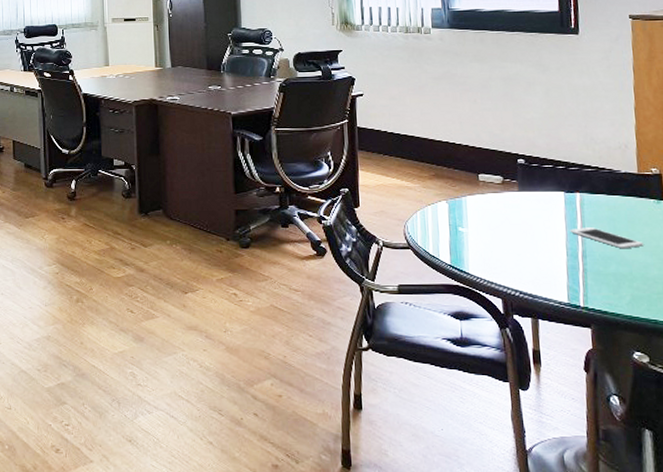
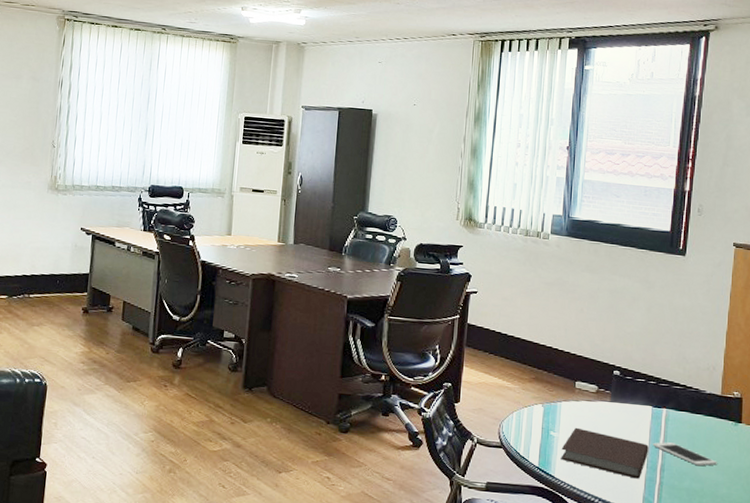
notebook: none [472,221,567,268] -> present [561,427,649,479]

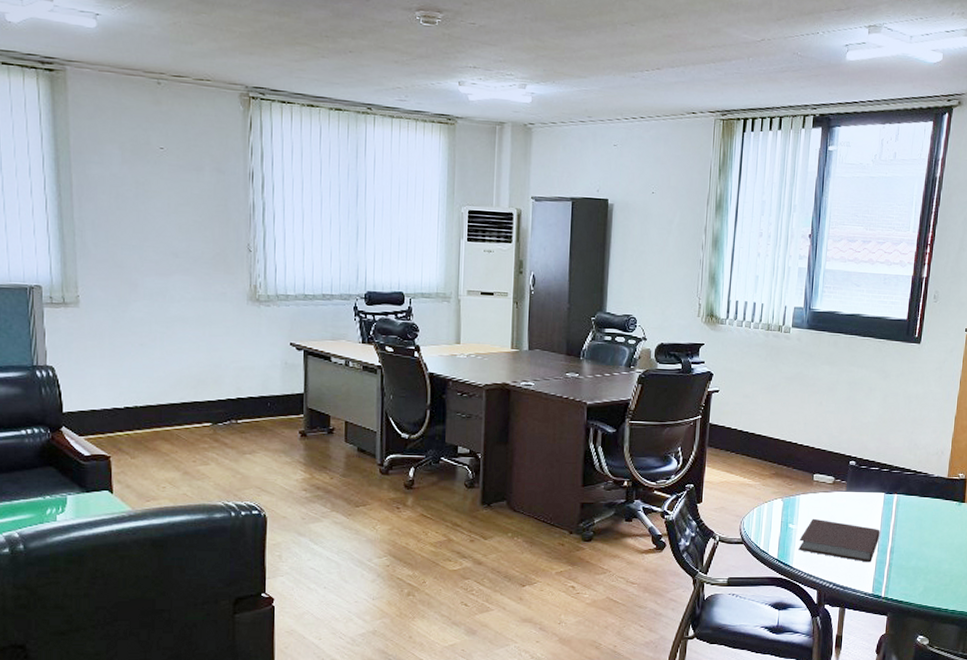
cell phone: present [652,442,717,466] -> none [883,526,941,546]

